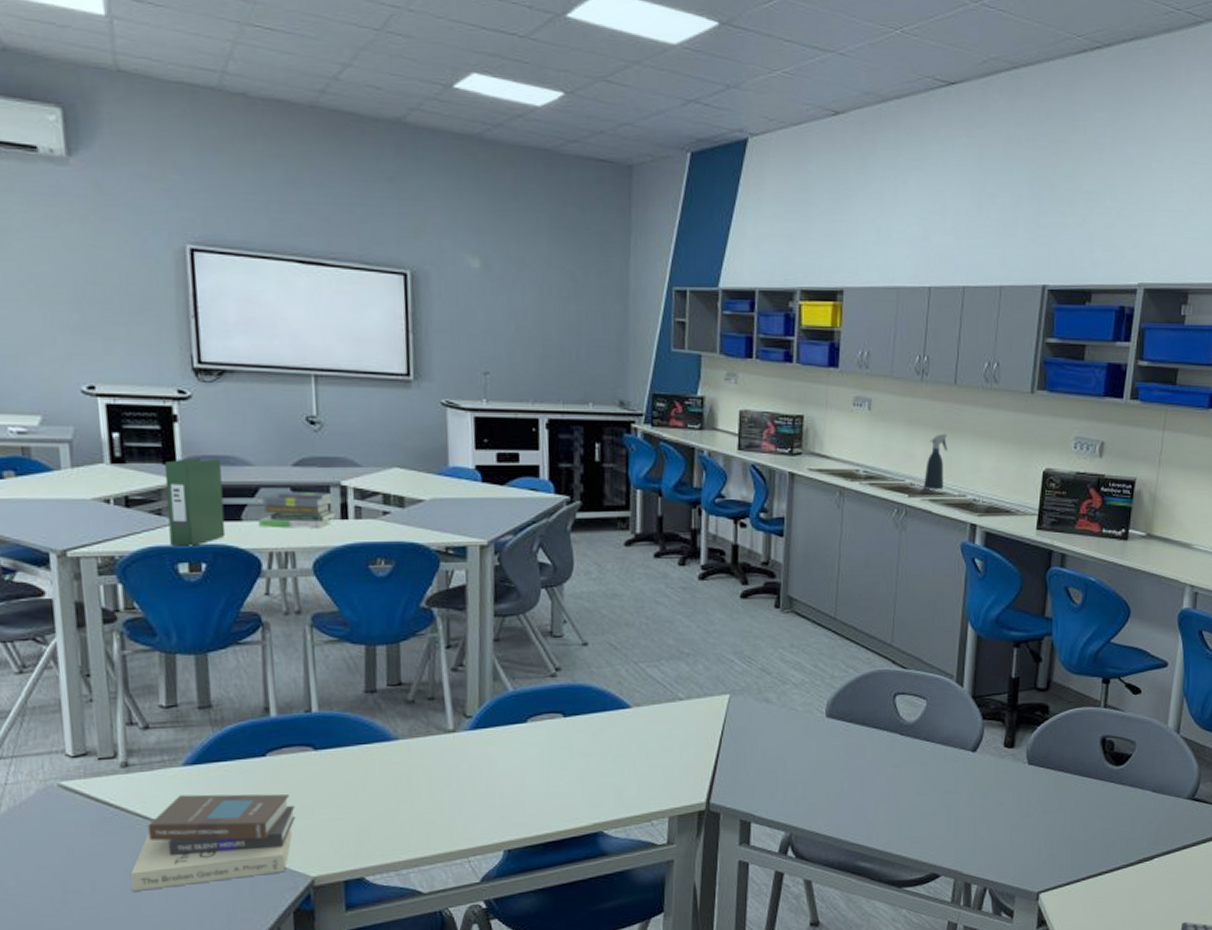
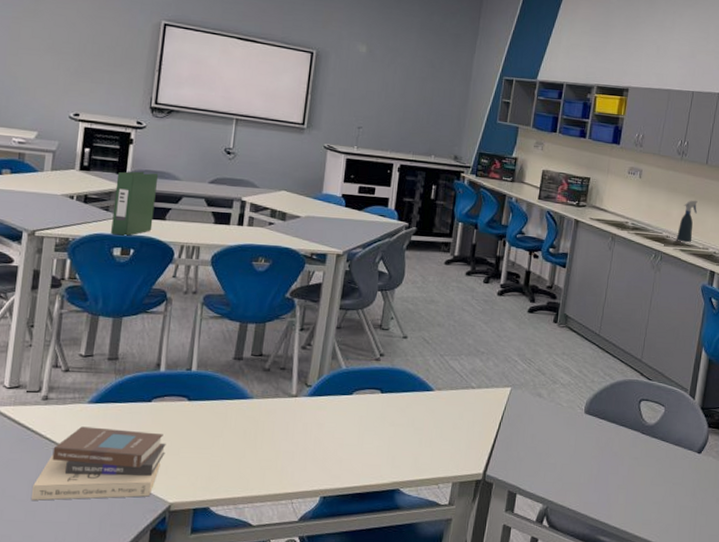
books: present [259,491,336,528] -> none [177,201,235,231]

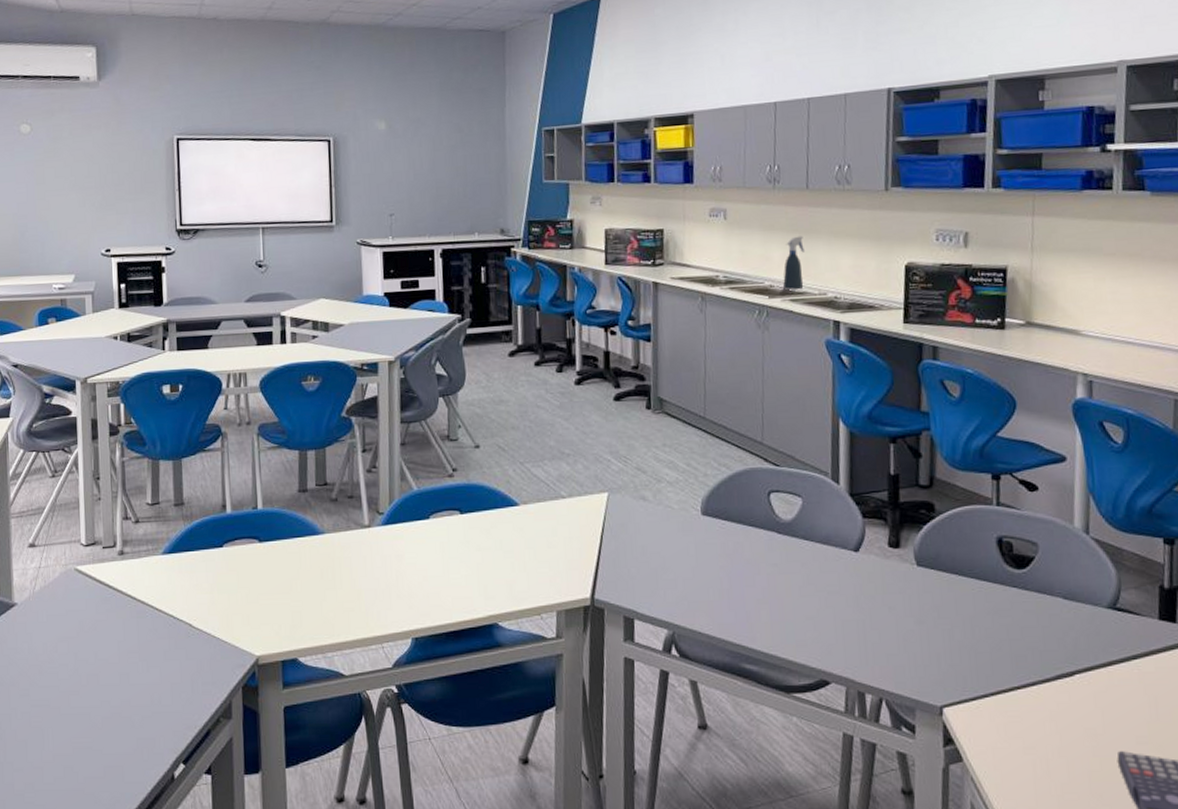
books: present [30,426,166,501] -> none [121,579,245,662]
binder: present [111,171,159,236] -> none [155,299,197,372]

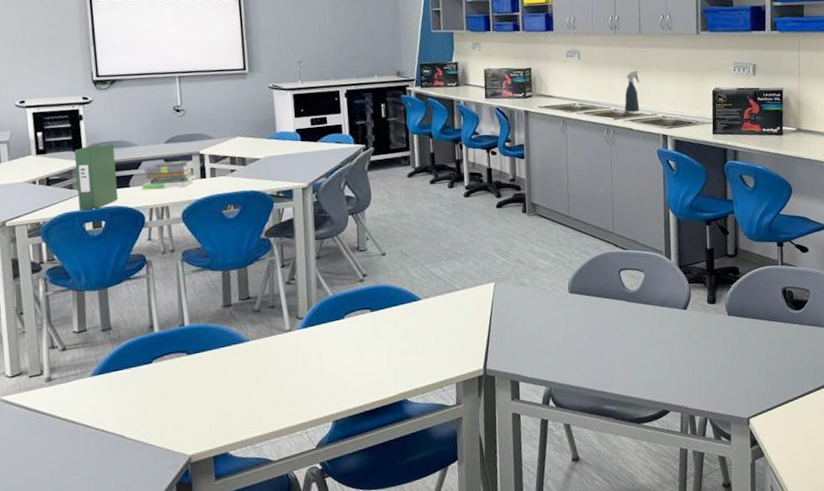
binder: none [155,299,197,372] -> present [74,143,119,211]
books: none [220,322,277,353] -> present [142,160,197,190]

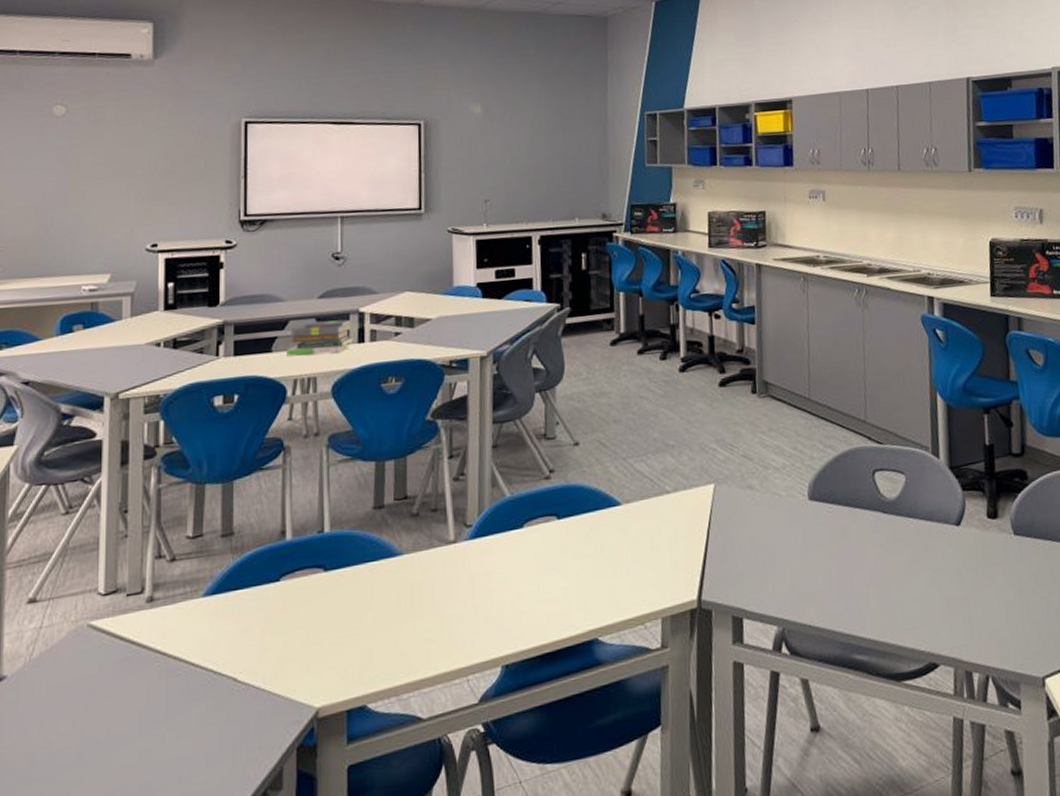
binder: present [74,143,119,211] -> none [209,297,258,381]
spray bottle: present [624,70,639,113] -> none [880,215,898,269]

